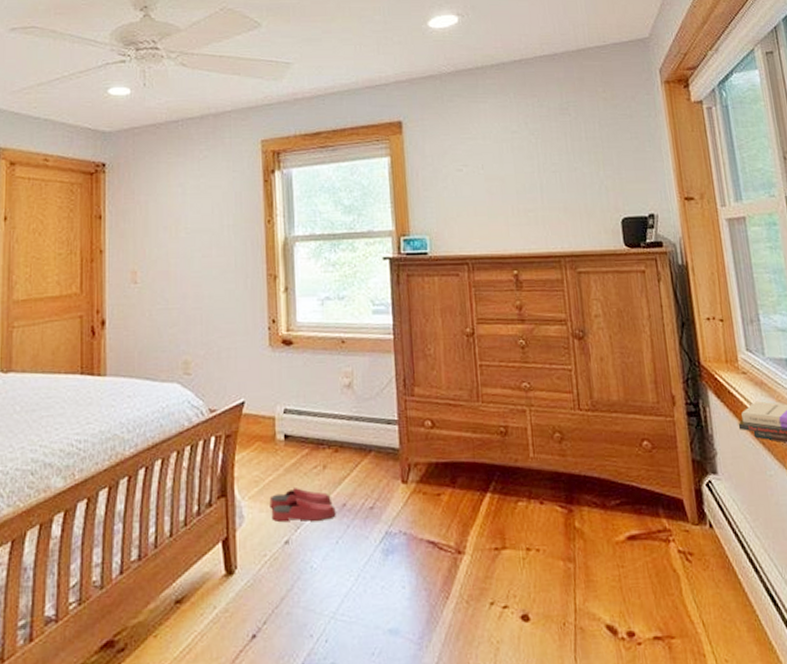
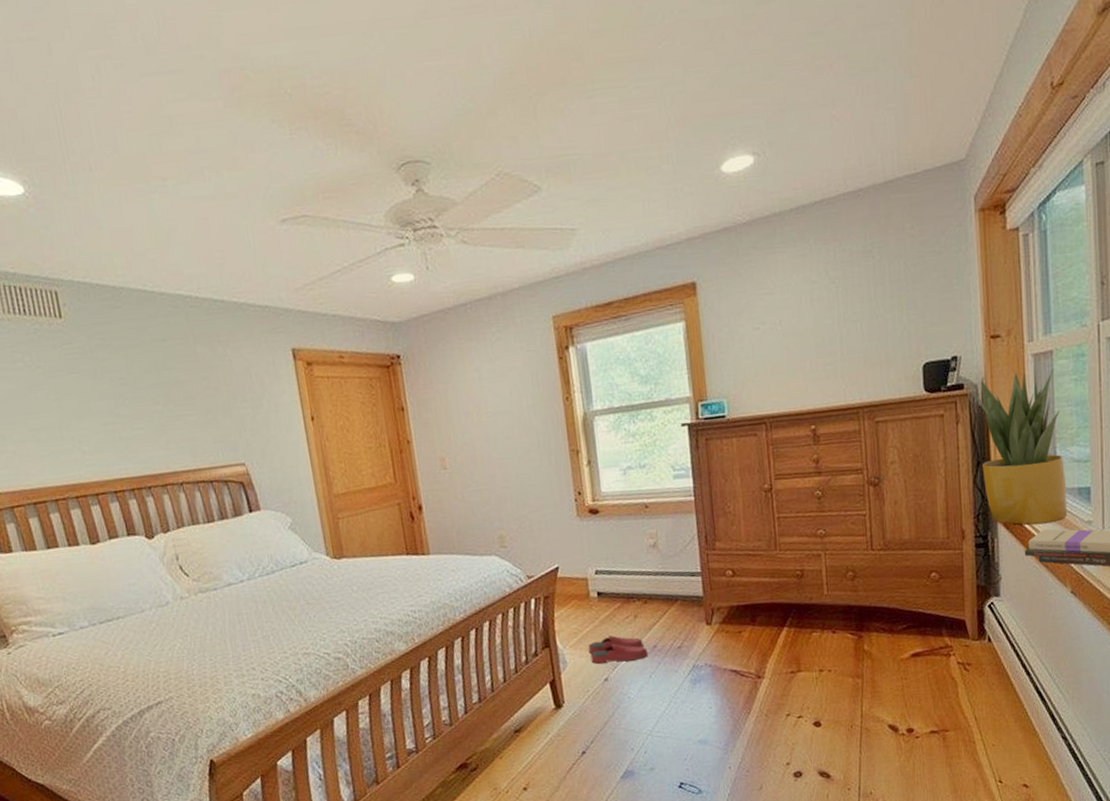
planter: none [666,229,778,395] -> present [967,364,1067,525]

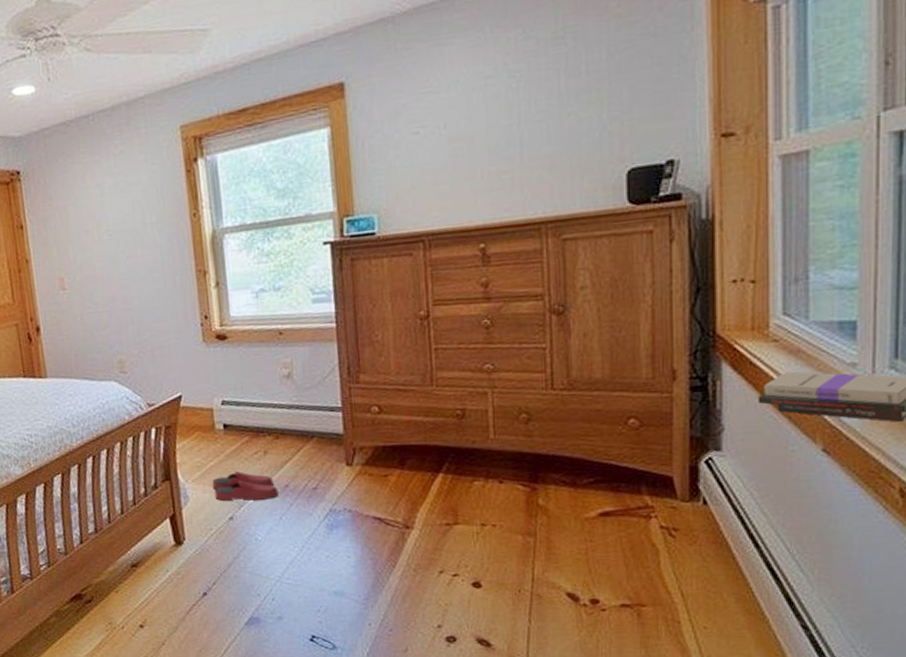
planter: present [967,364,1067,525] -> none [686,168,822,366]

